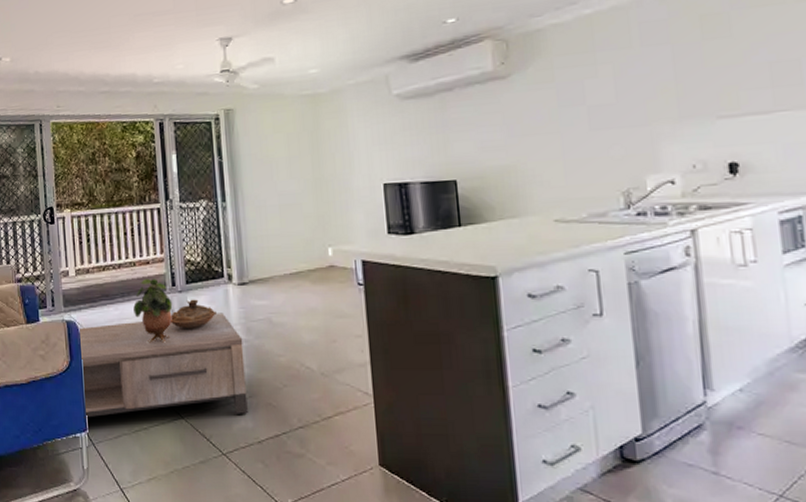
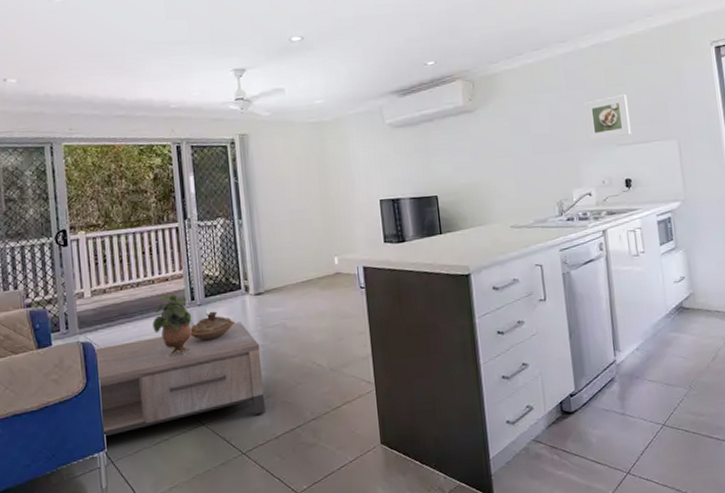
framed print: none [667,49,740,113] -> present [584,95,631,141]

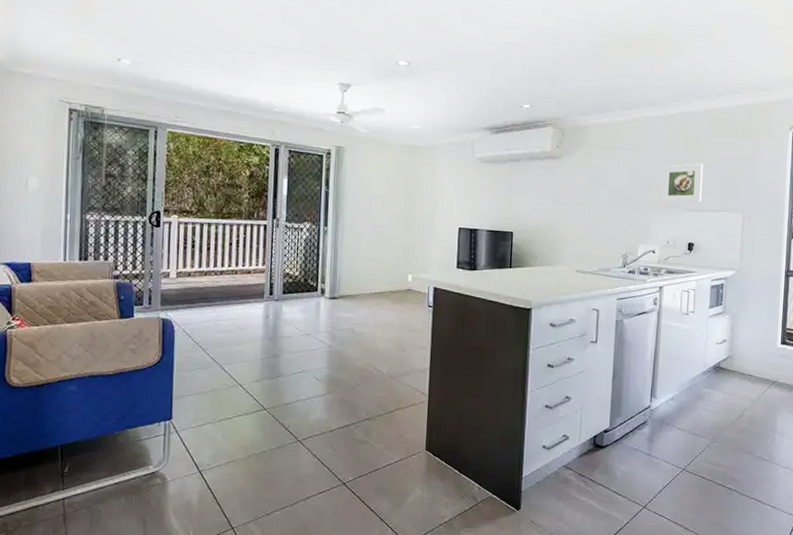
coffee table: present [94,322,266,438] -> none [170,321,328,408]
potted plant: present [152,294,192,357] -> none [230,287,268,344]
decorative bowl: present [190,311,235,341] -> none [265,307,307,334]

